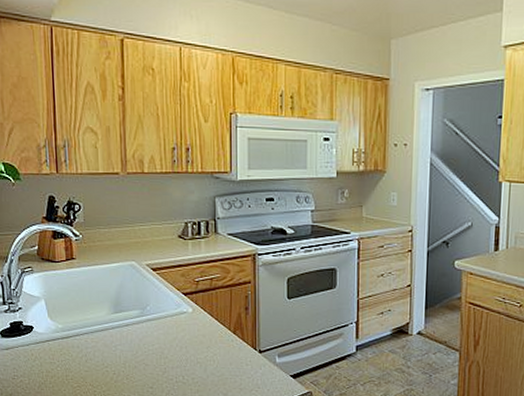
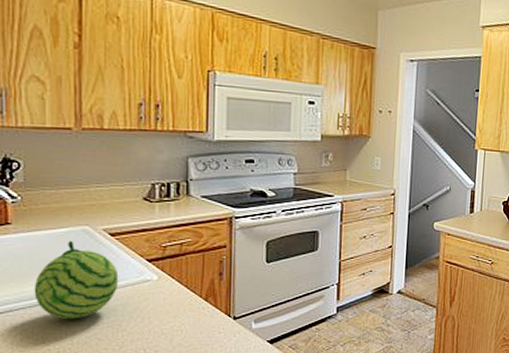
fruit: none [94,274,161,346] -> present [34,240,119,320]

